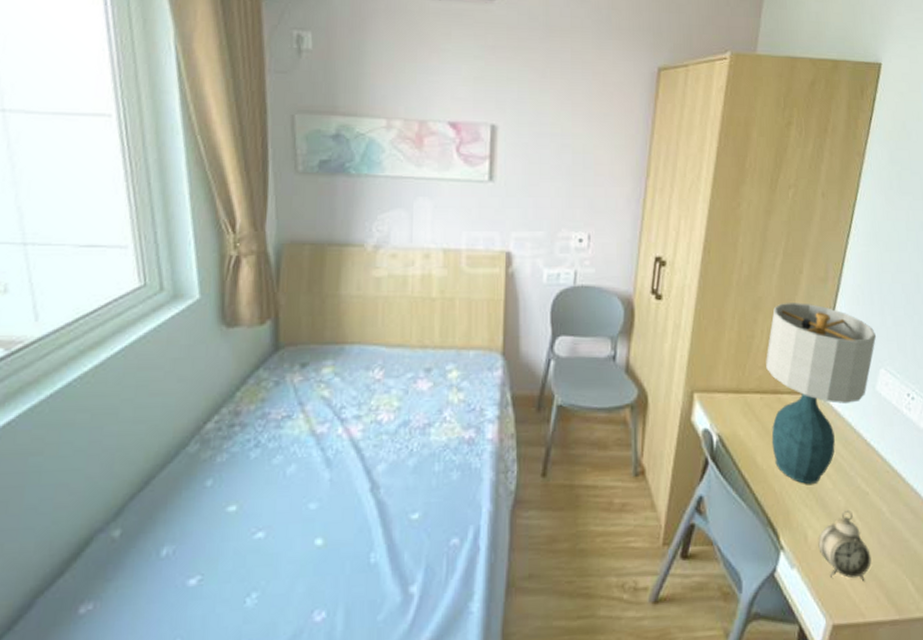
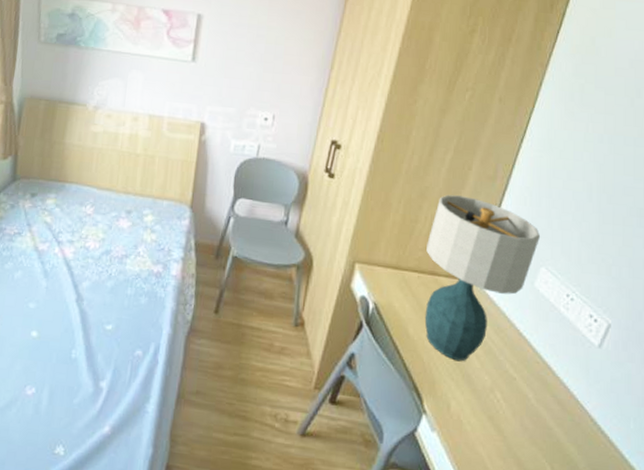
alarm clock: present [818,509,872,581] -> none [460,389,512,456]

